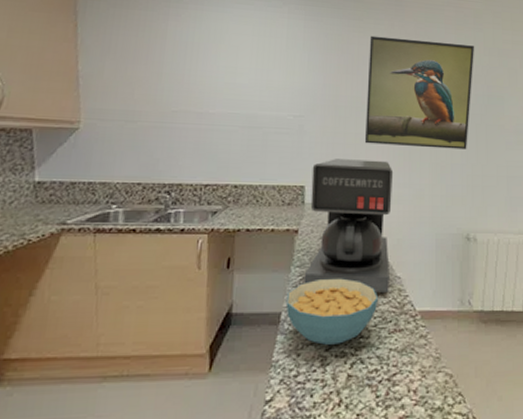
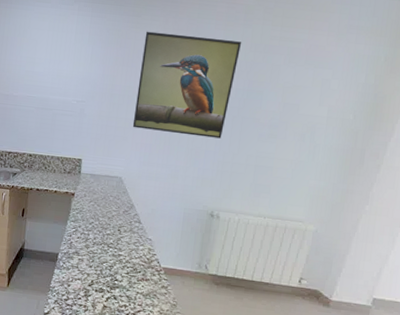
cereal bowl: present [285,278,379,345] -> none [62,232,132,283]
coffee maker: present [304,159,394,294] -> none [76,139,154,251]

